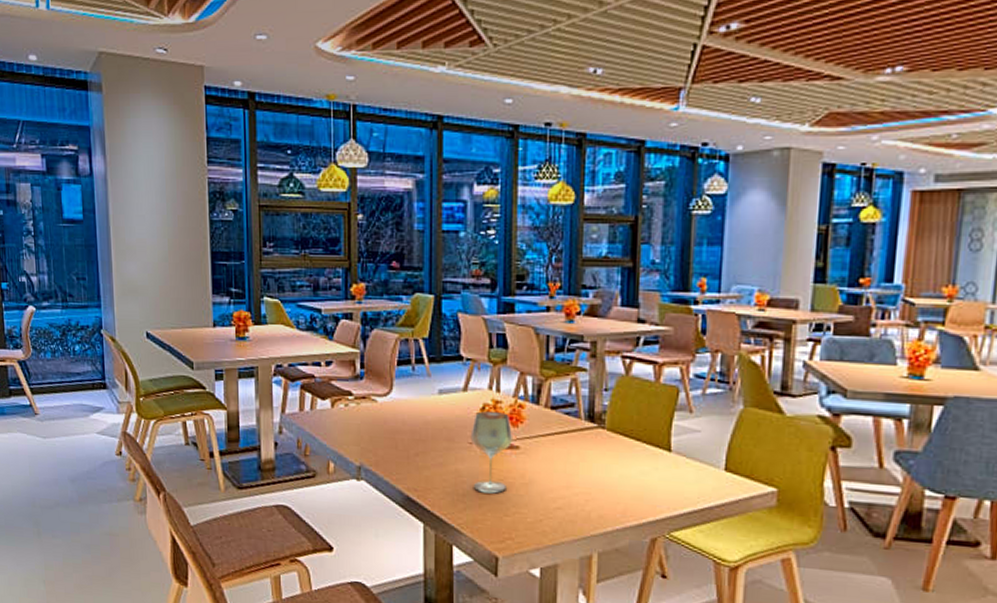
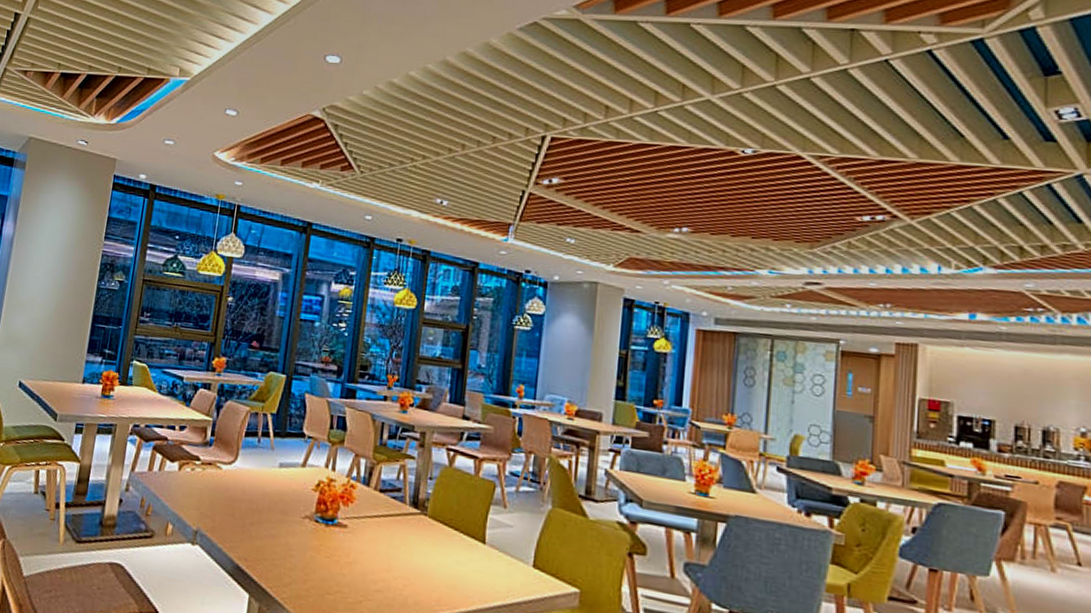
wine glass: present [470,411,513,494] -> none [300,488,343,571]

